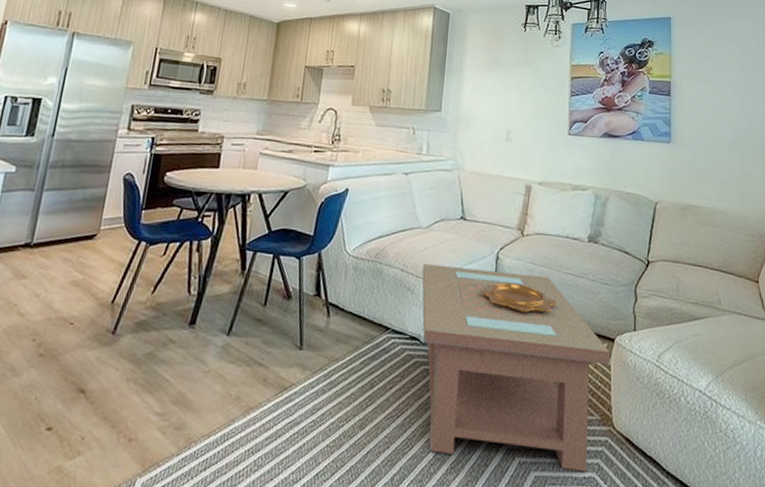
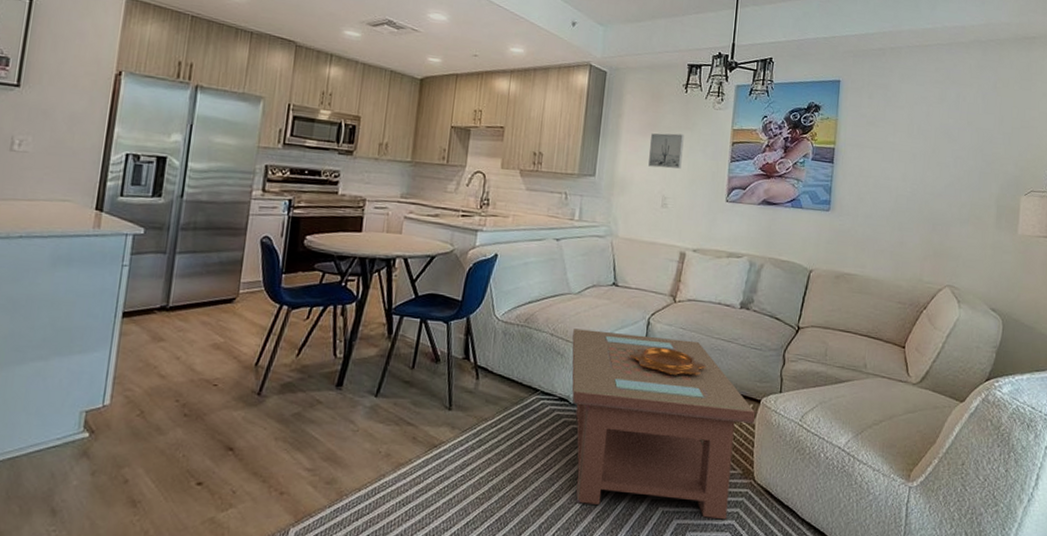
wall art: none [492,69,525,103] -> present [648,133,684,169]

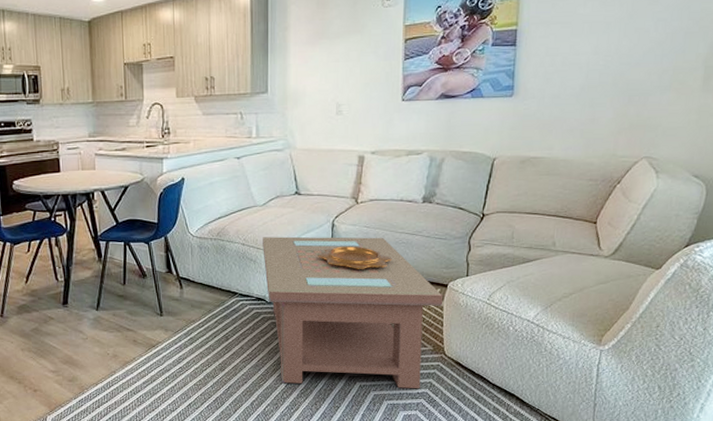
wall art: present [648,133,684,169] -> none [320,38,354,76]

